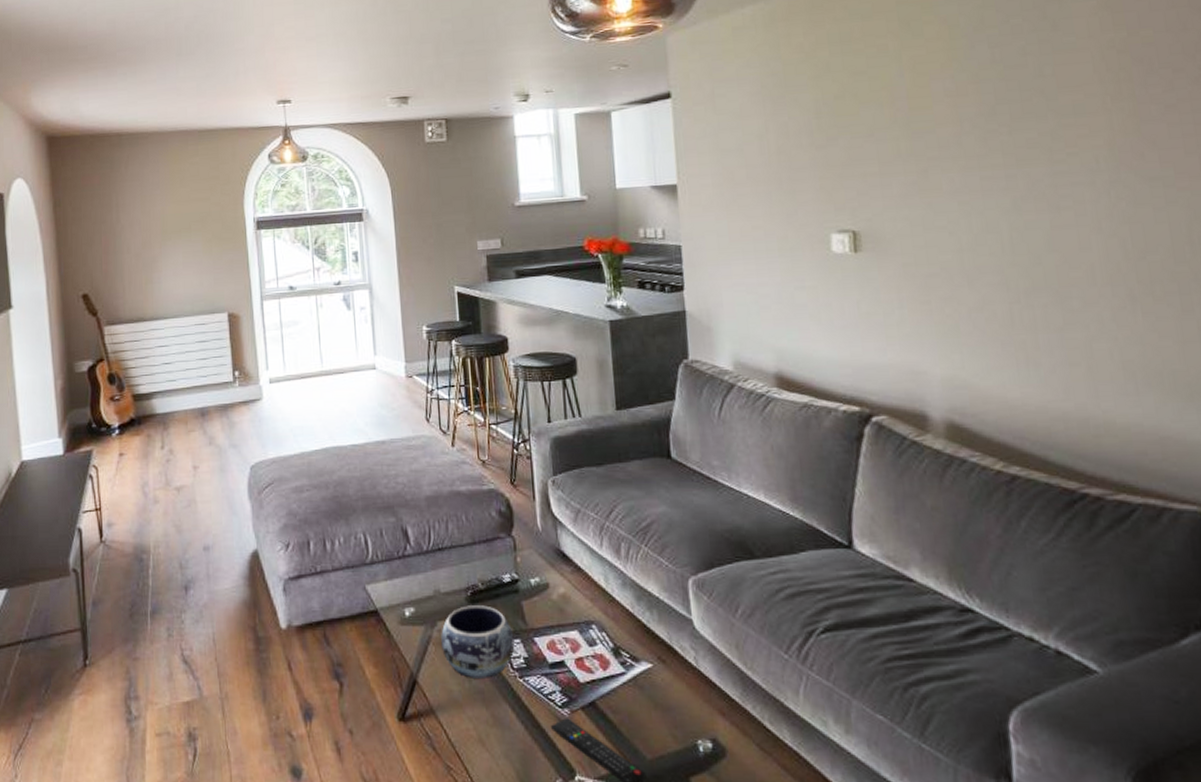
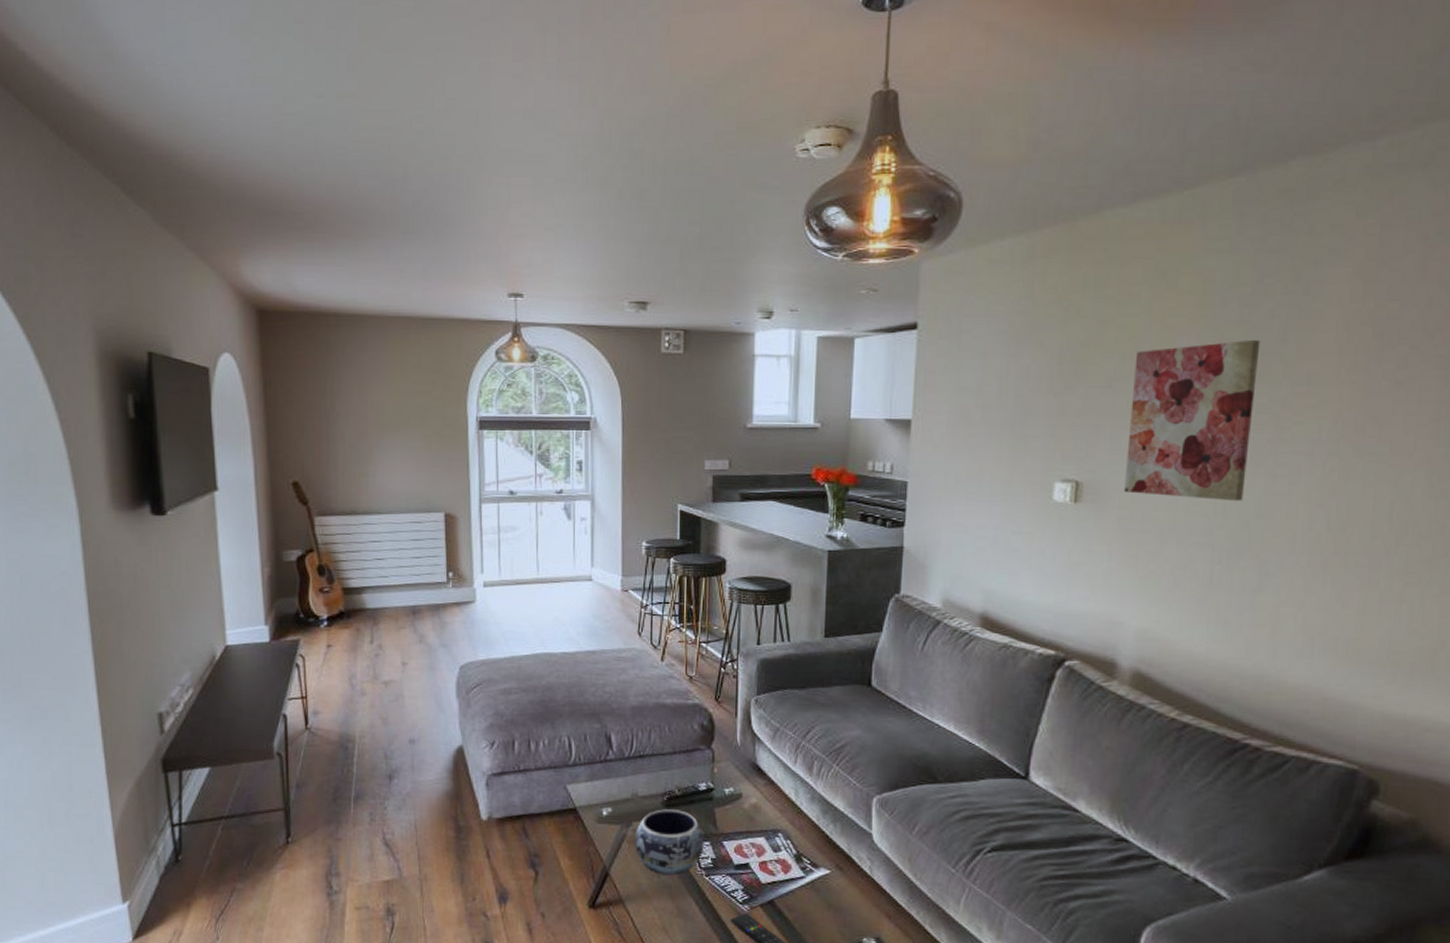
wall art: none [893,77,1030,239] -> present [1123,339,1261,502]

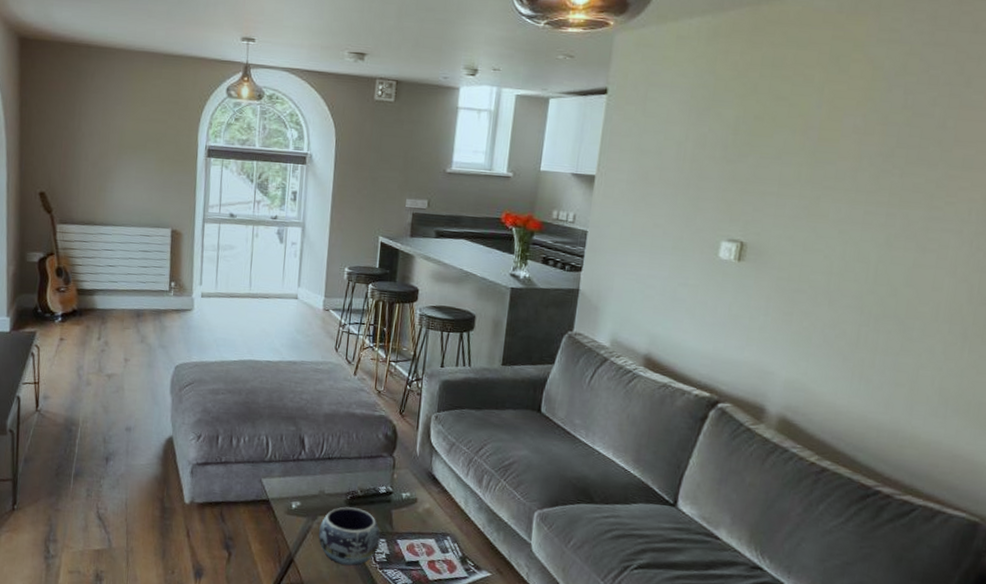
wall art: present [1123,339,1261,502] -> none [784,124,921,271]

